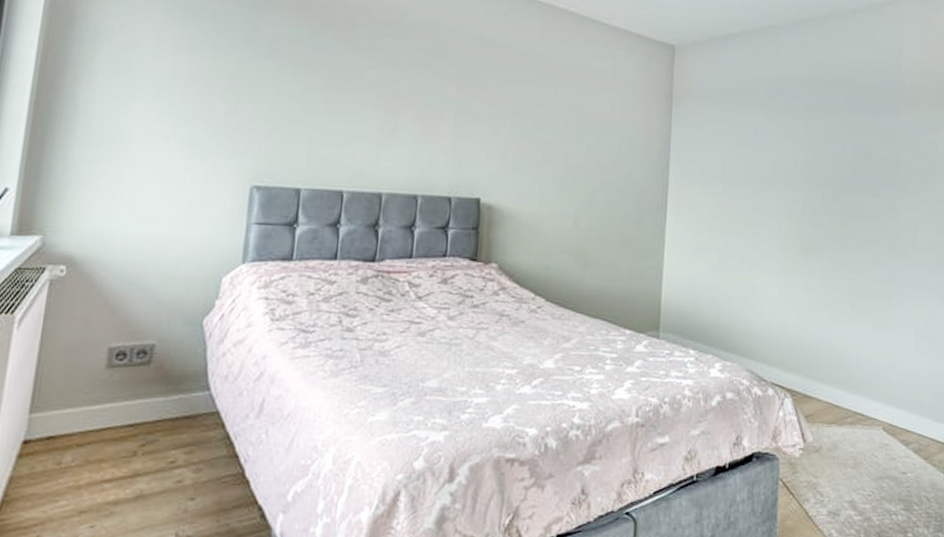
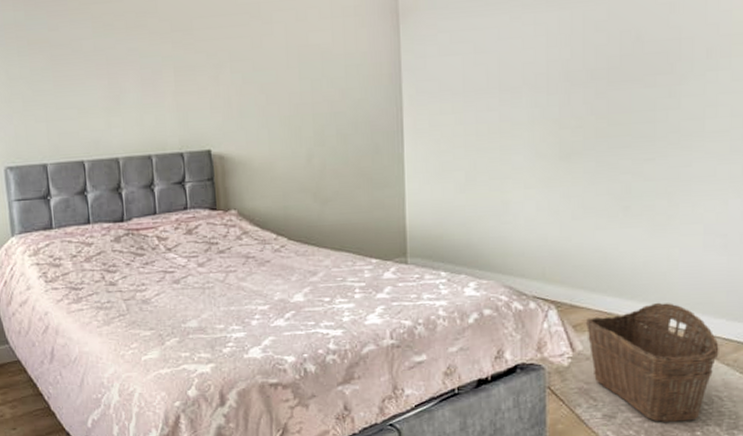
wicker basket: none [816,398,927,523] -> present [585,302,719,423]

